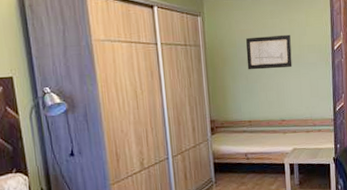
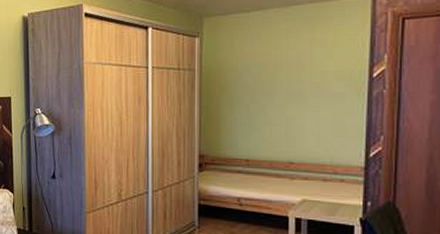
wall art: present [246,34,292,70] -> none [250,57,310,100]

